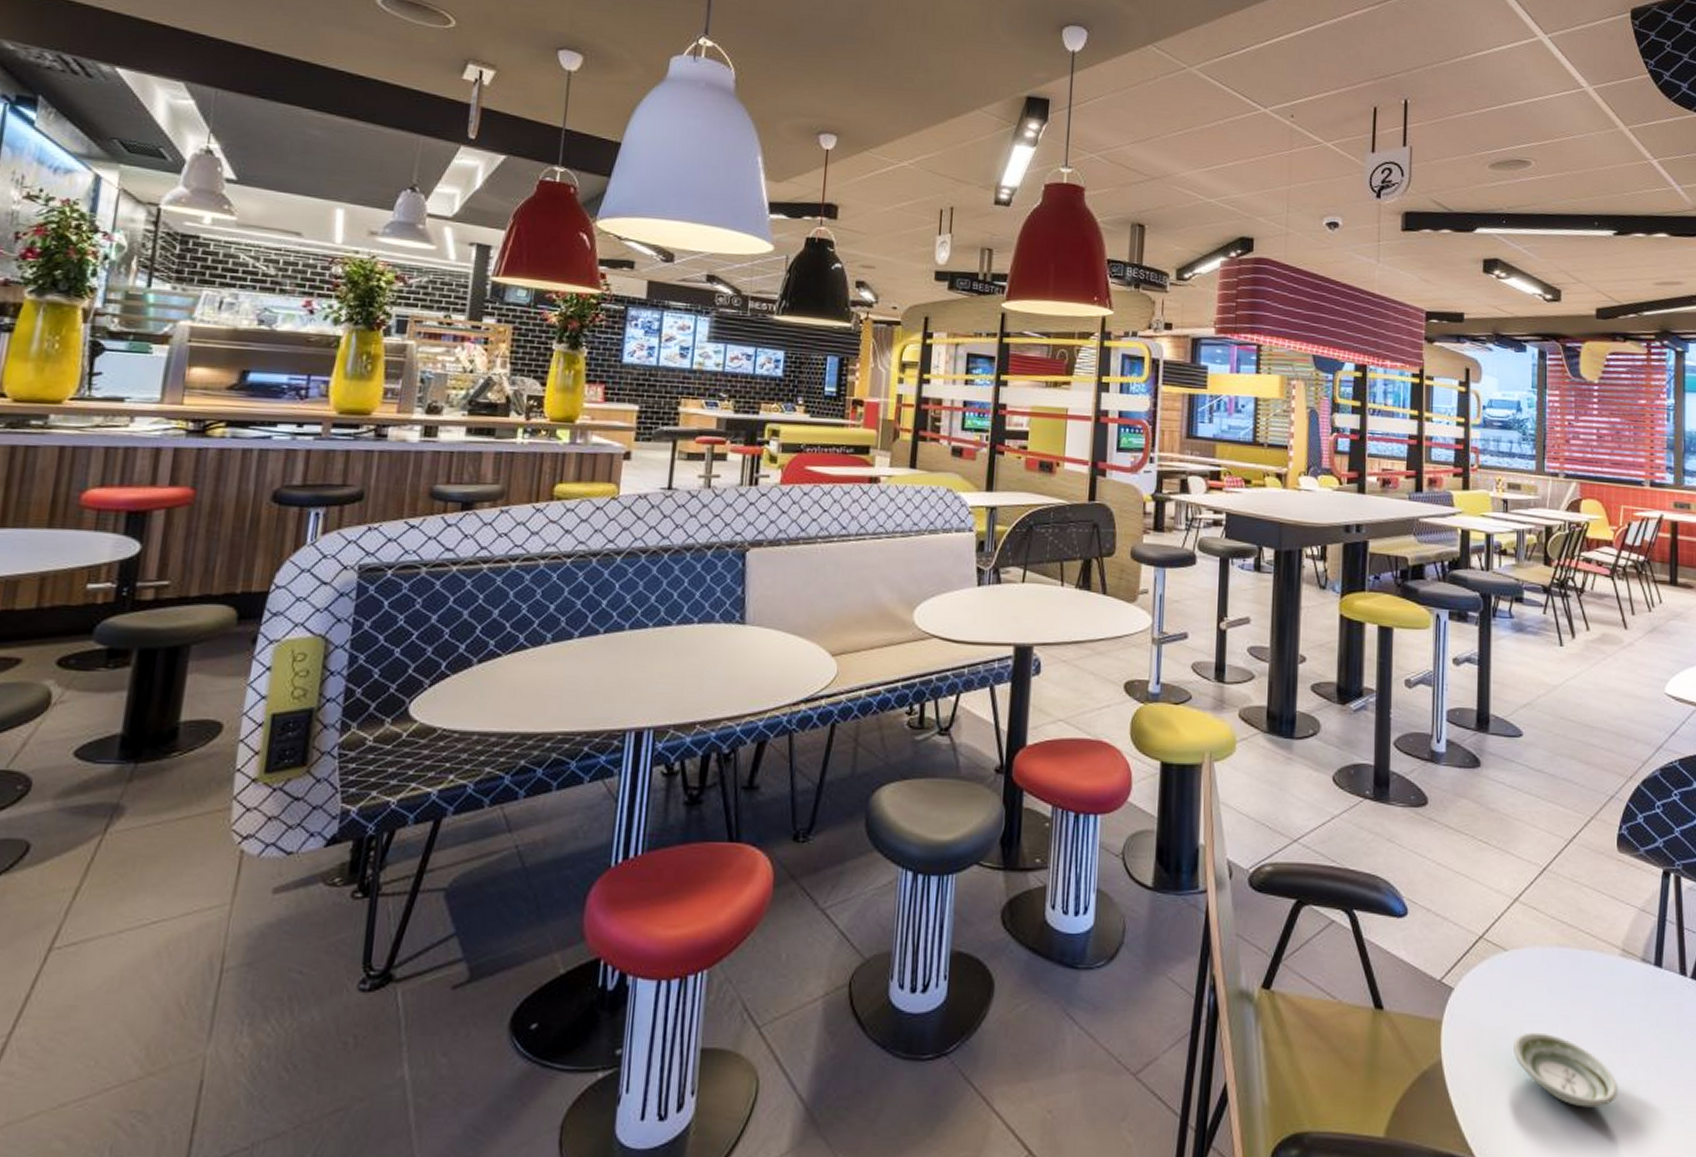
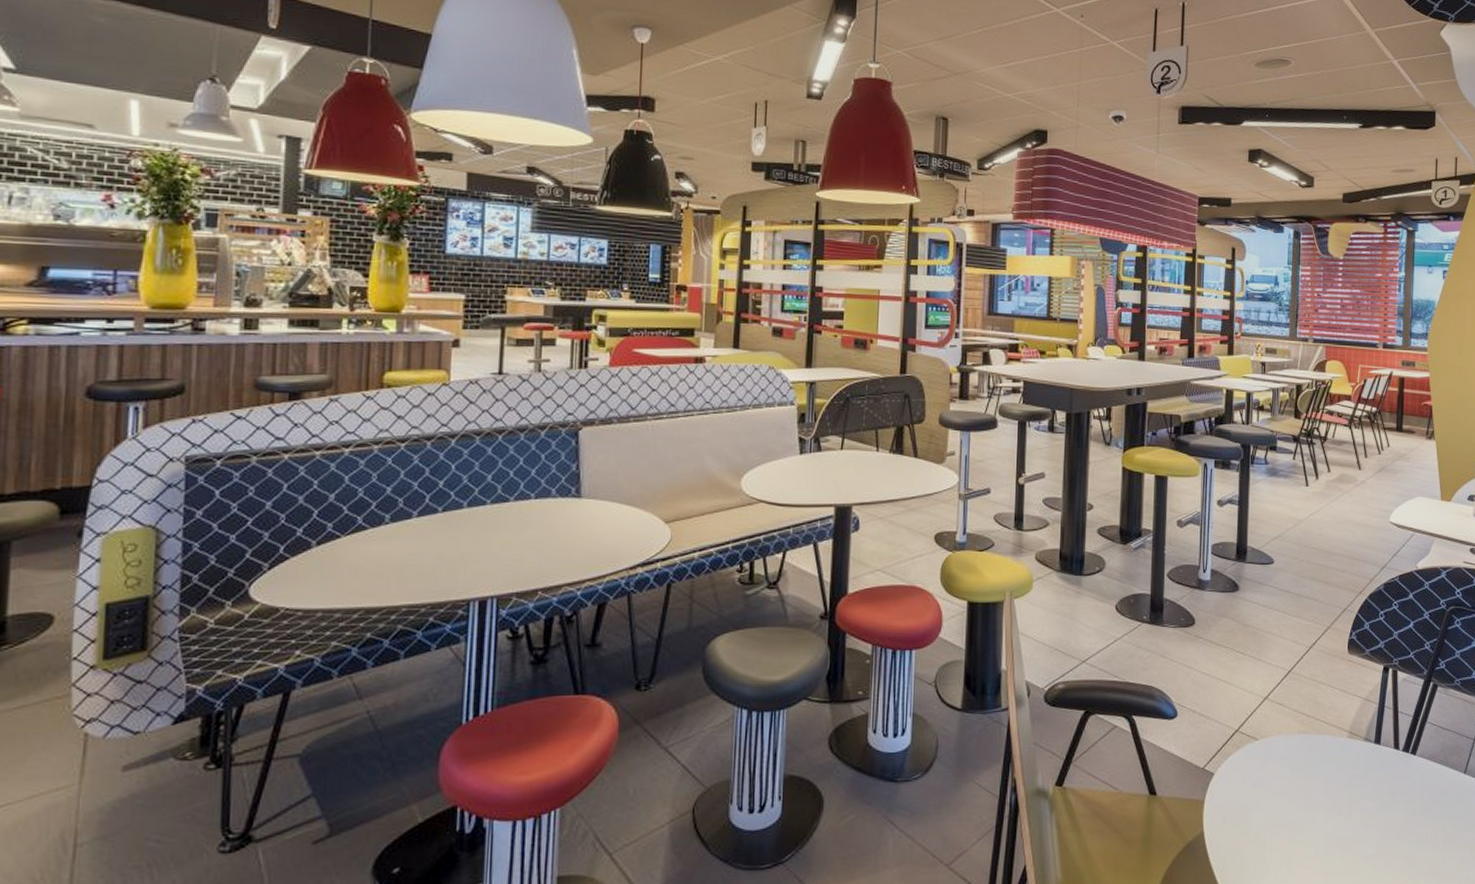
saucer: present [1514,1032,1617,1108] -> none [1261,803,1343,860]

